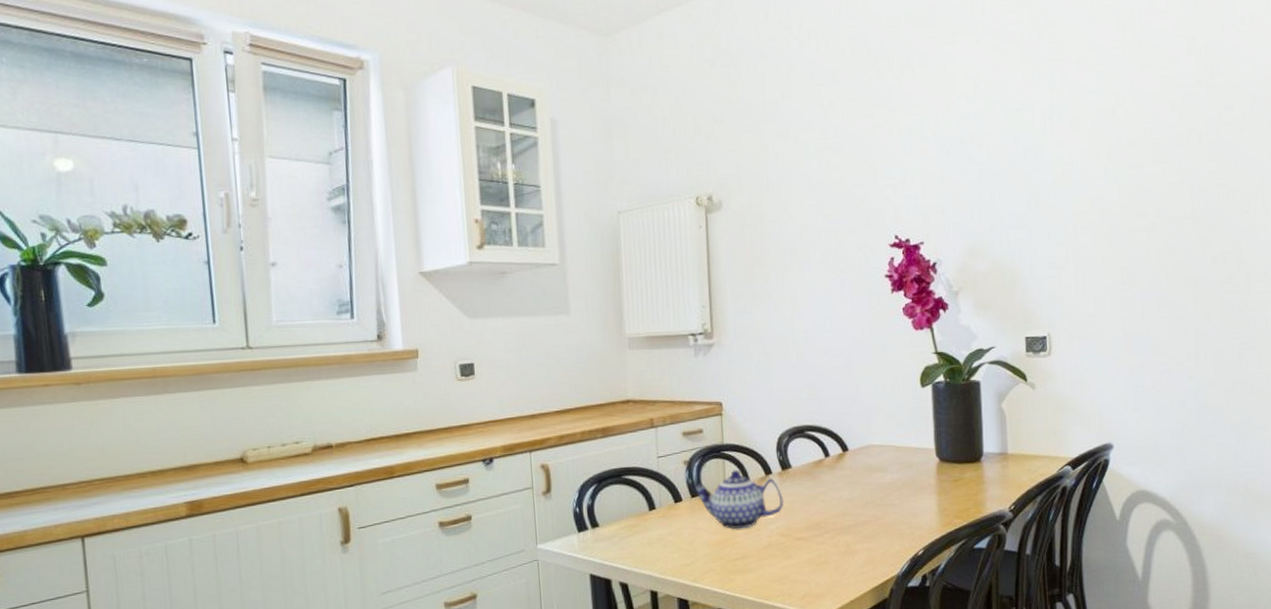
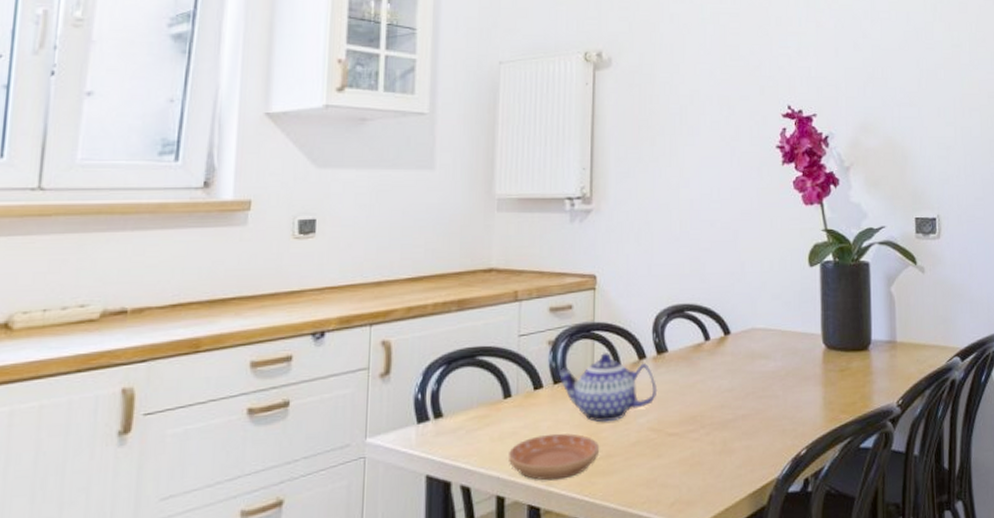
saucer: none [658,539,736,578] -> present [509,433,600,481]

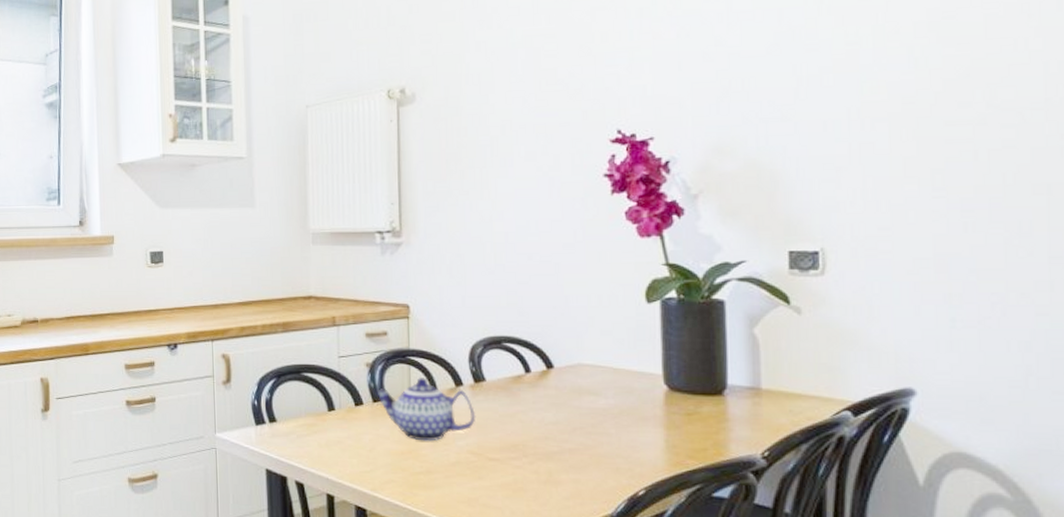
saucer: present [509,433,600,481] -> none [336,446,420,487]

